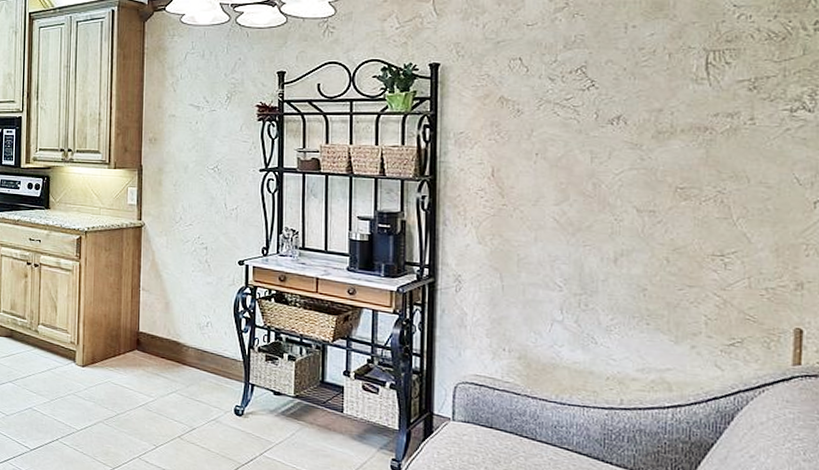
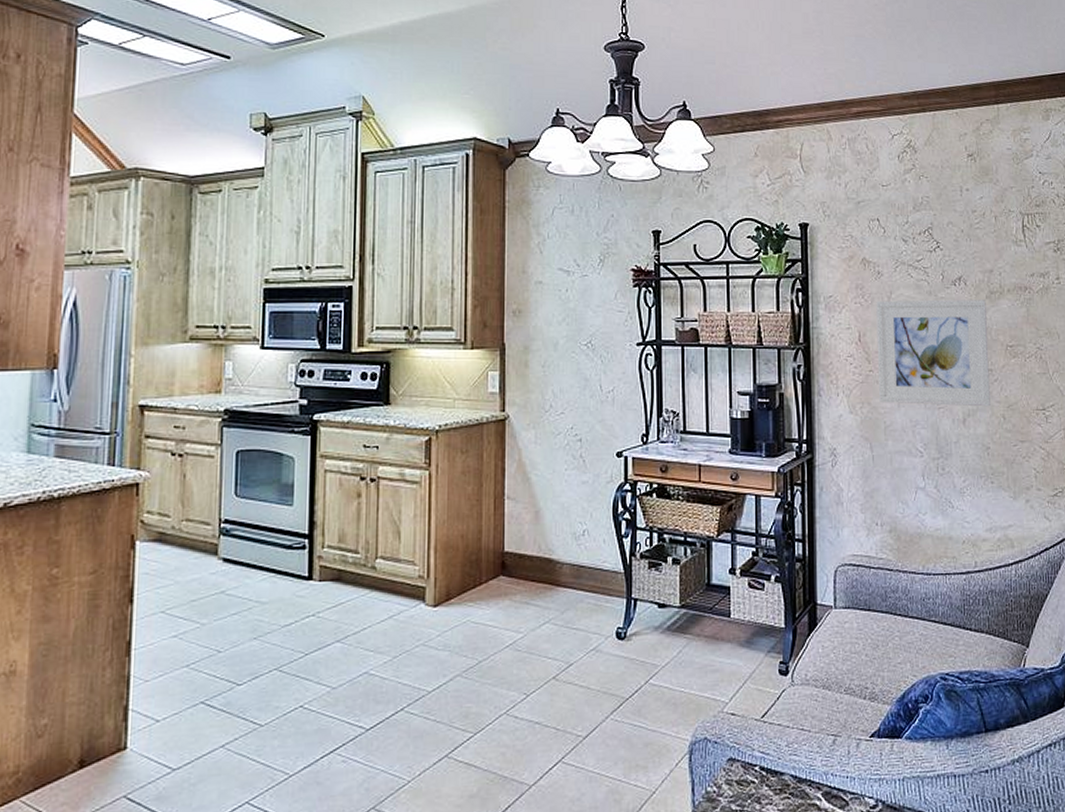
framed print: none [512,138,652,248] -> present [876,299,990,407]

